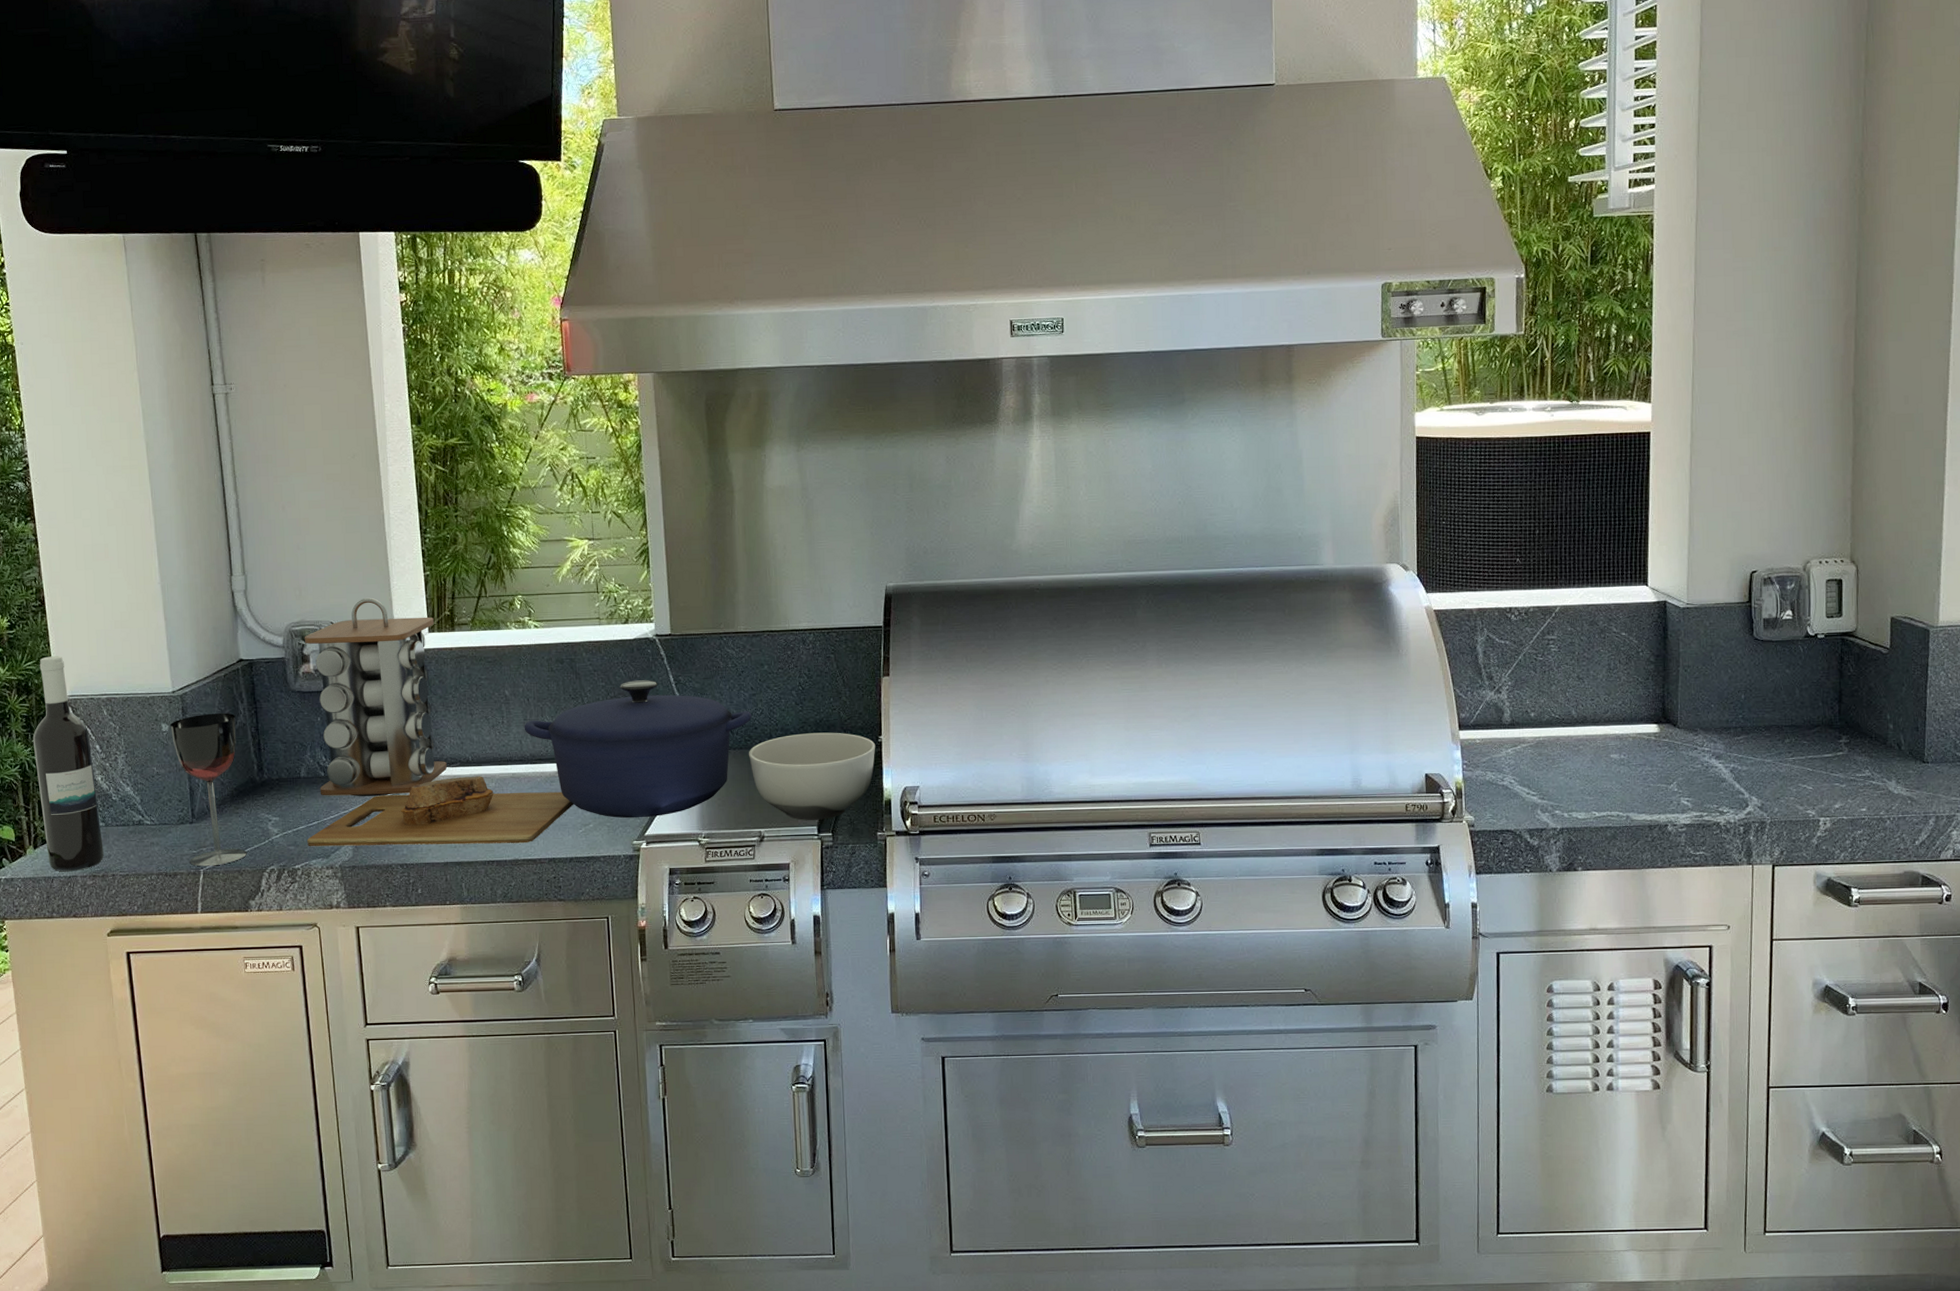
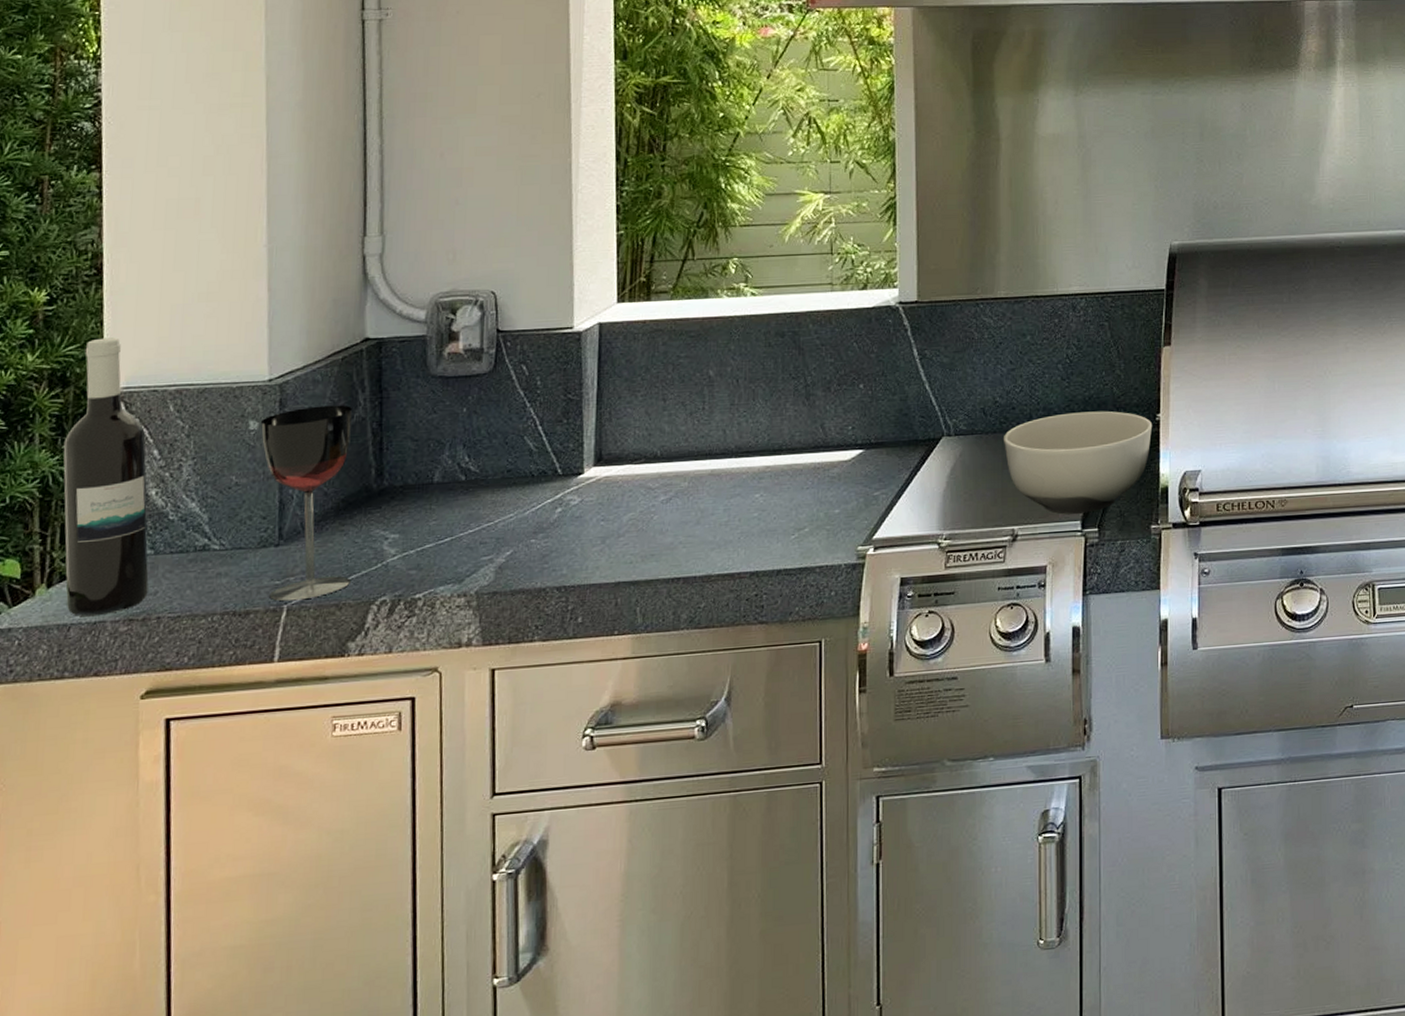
spice rack: present [304,597,447,797] -> none [454,261,628,506]
cutting board: present [307,776,574,847] -> none [434,474,787,570]
cooking pot: present [524,679,752,818] -> none [730,354,1009,520]

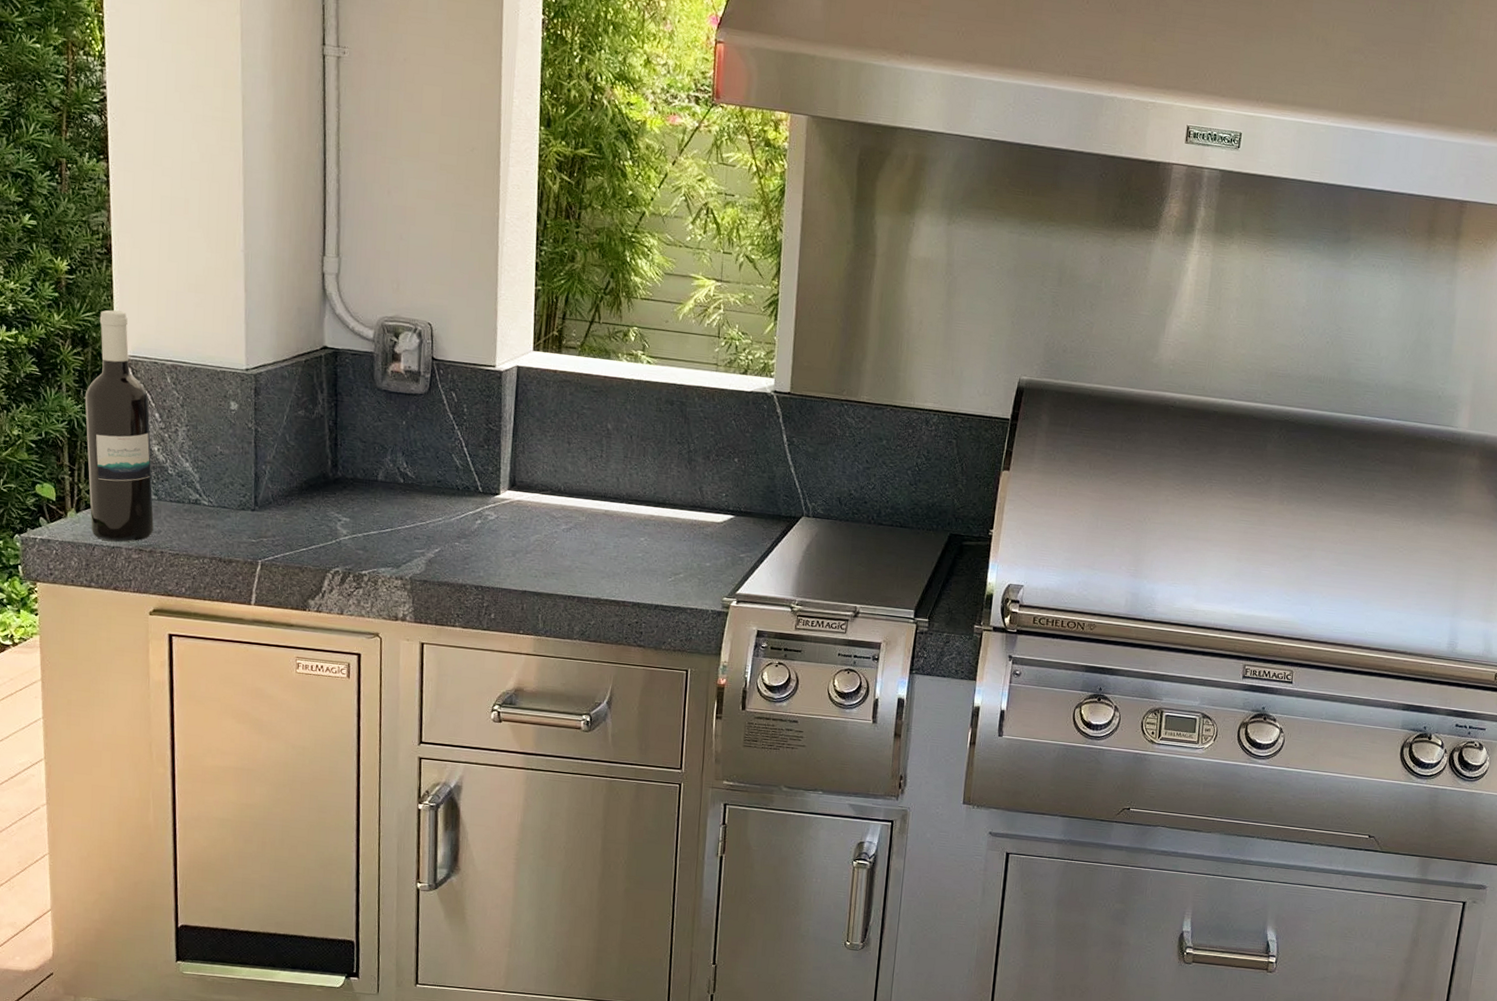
wineglass: present [261,405,353,601] -> none [240,398,314,559]
bowl: present [1003,411,1153,515] -> none [854,514,986,605]

